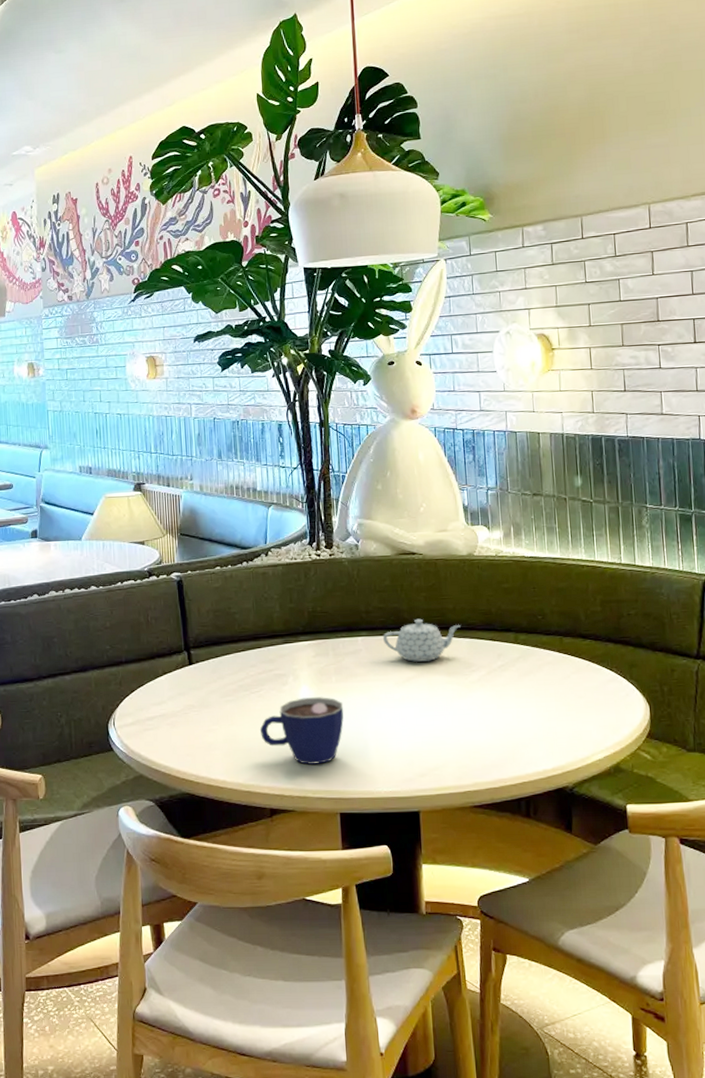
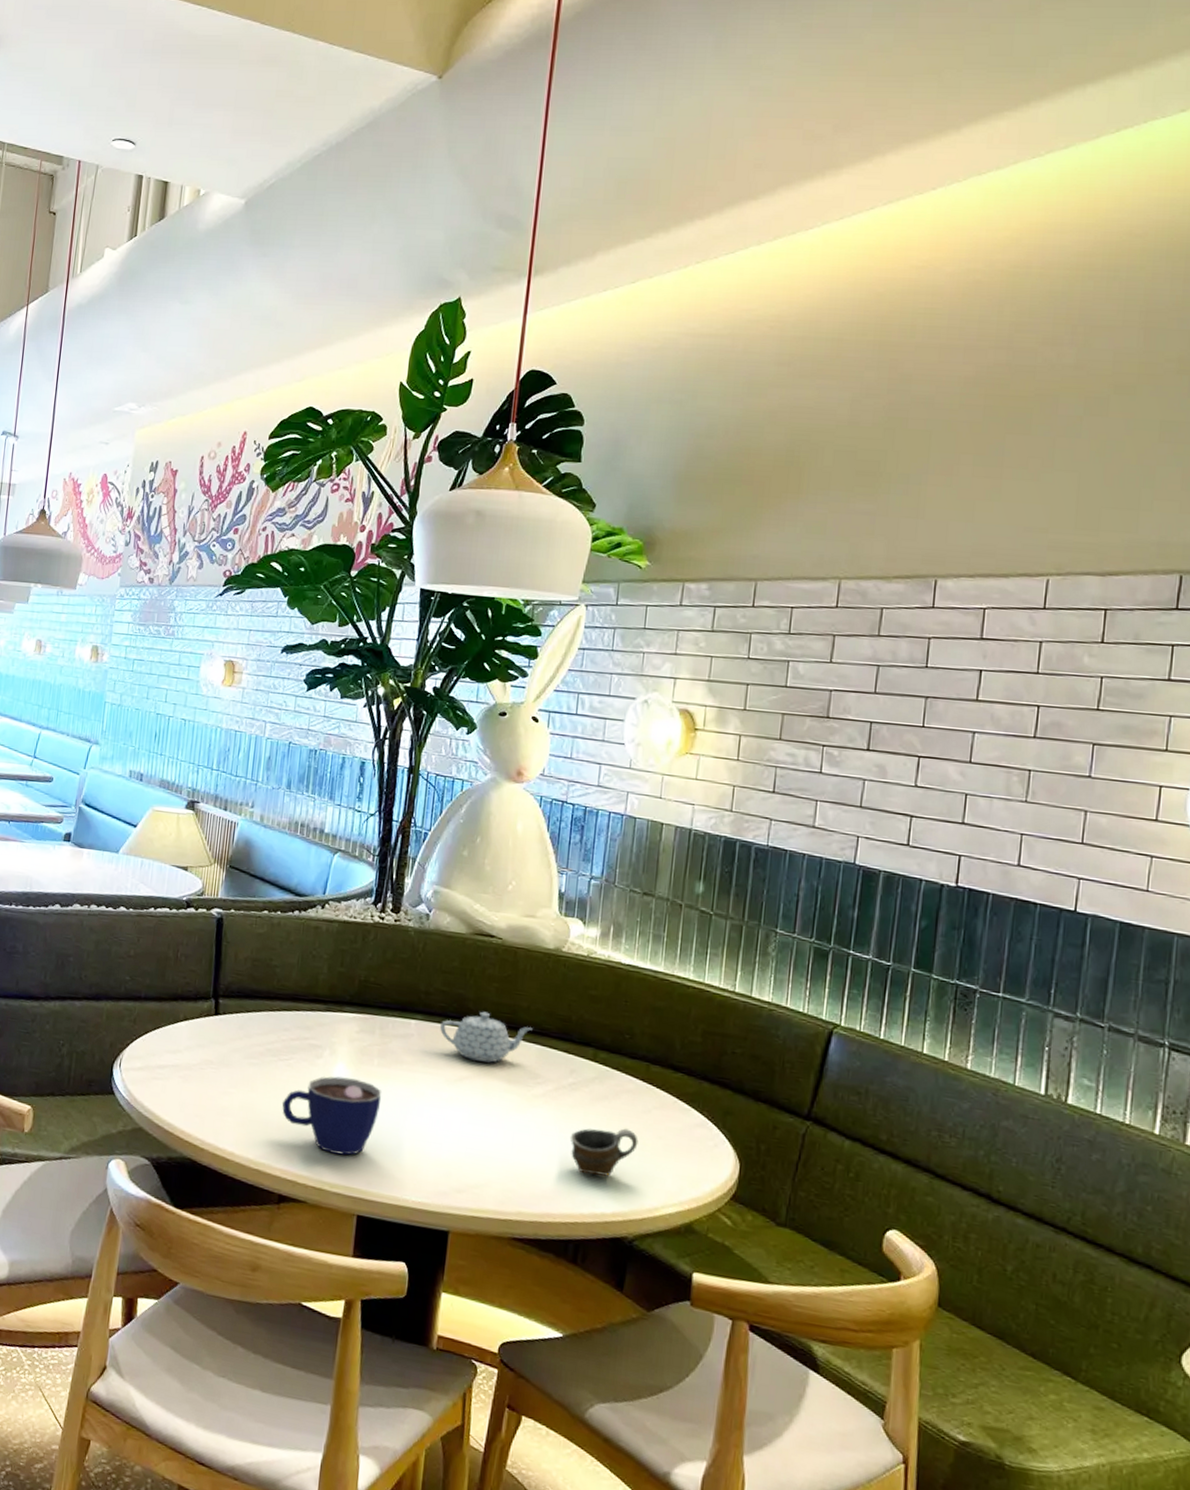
cup: none [506,695,564,740] -> present [569,1128,639,1177]

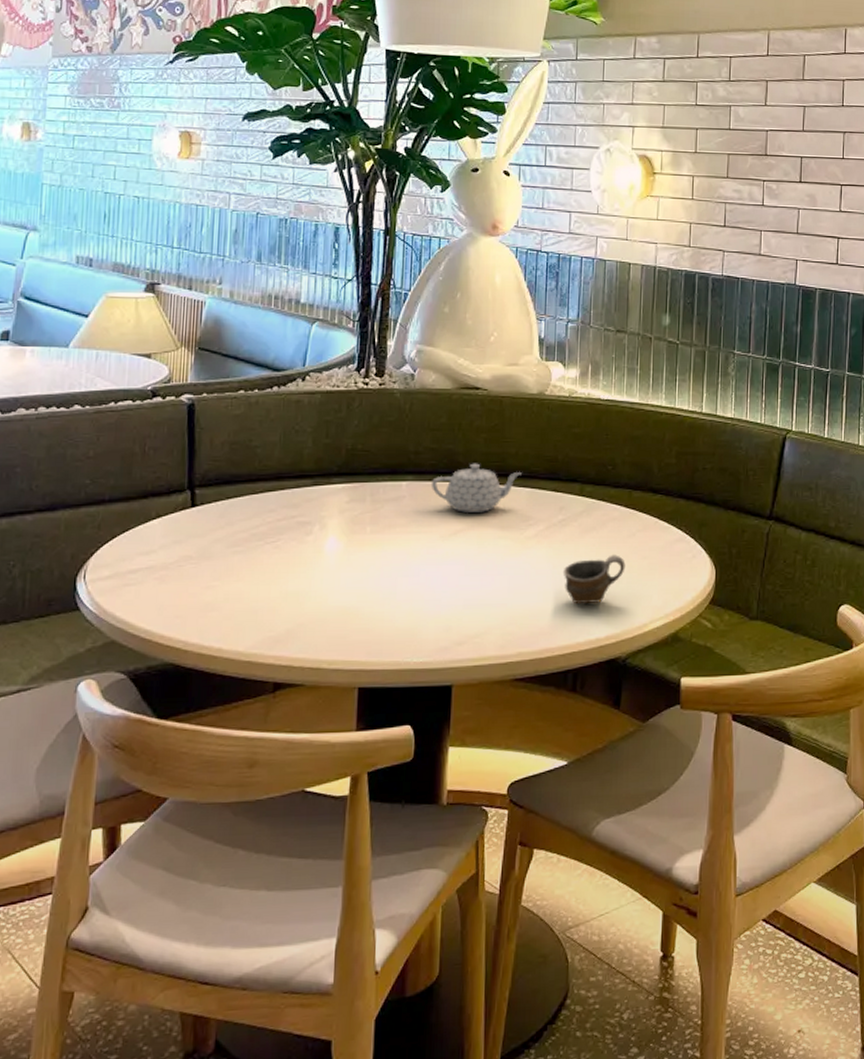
cup: present [281,1076,382,1156] -> none [271,550,377,630]

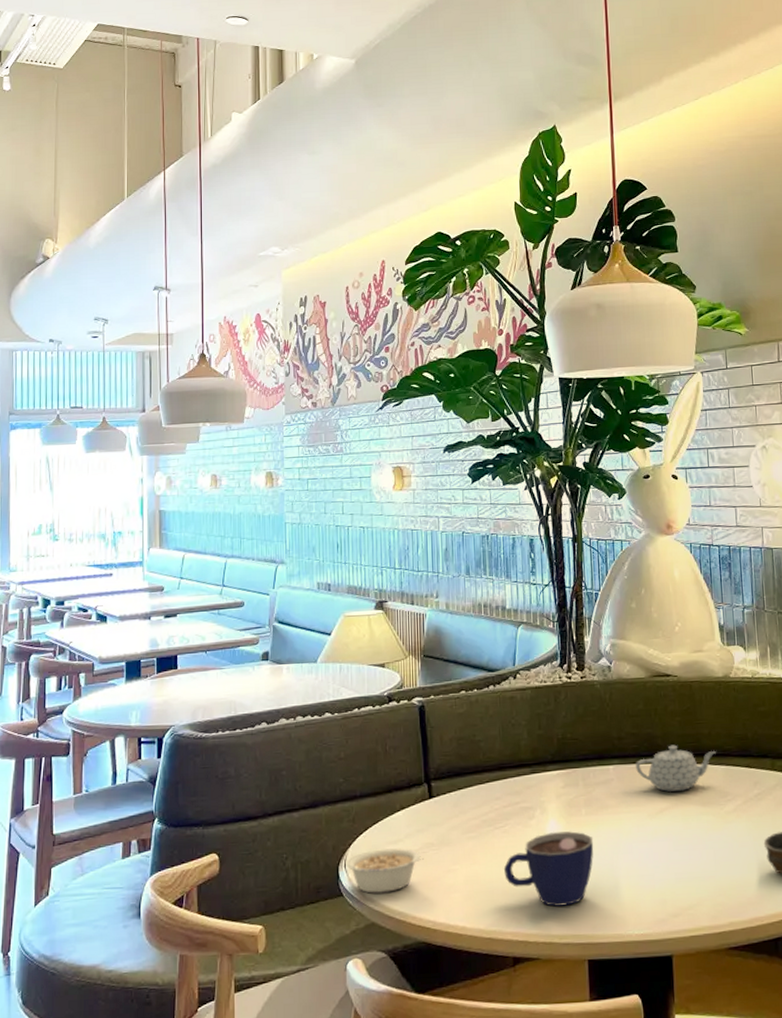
legume: none [85,560,179,609] -> present [346,848,424,894]
cup: none [271,550,377,630] -> present [503,831,594,907]

